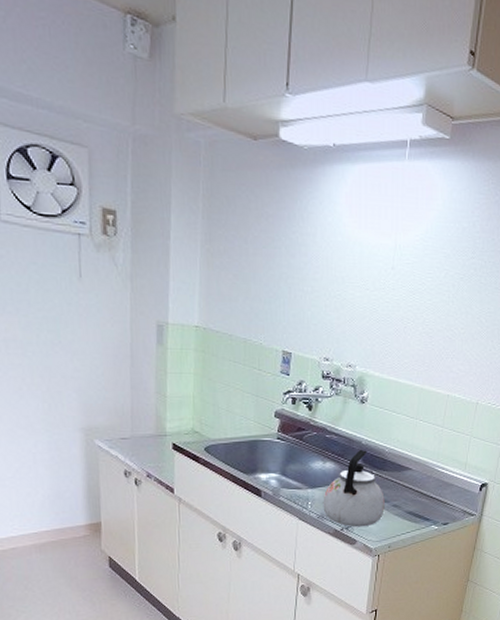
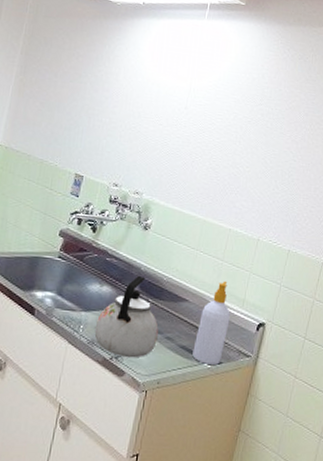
soap bottle: none [420,446,453,527] -> present [192,281,230,366]

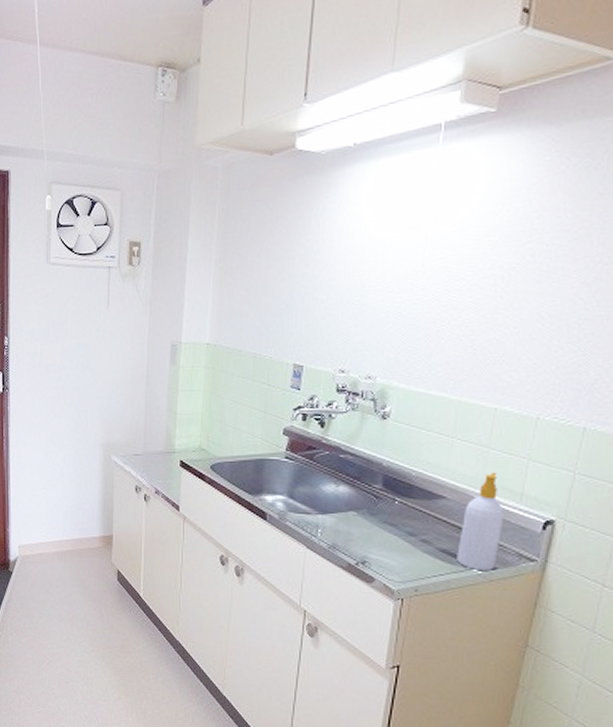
kettle: present [94,275,159,358] -> none [335,471,411,564]

